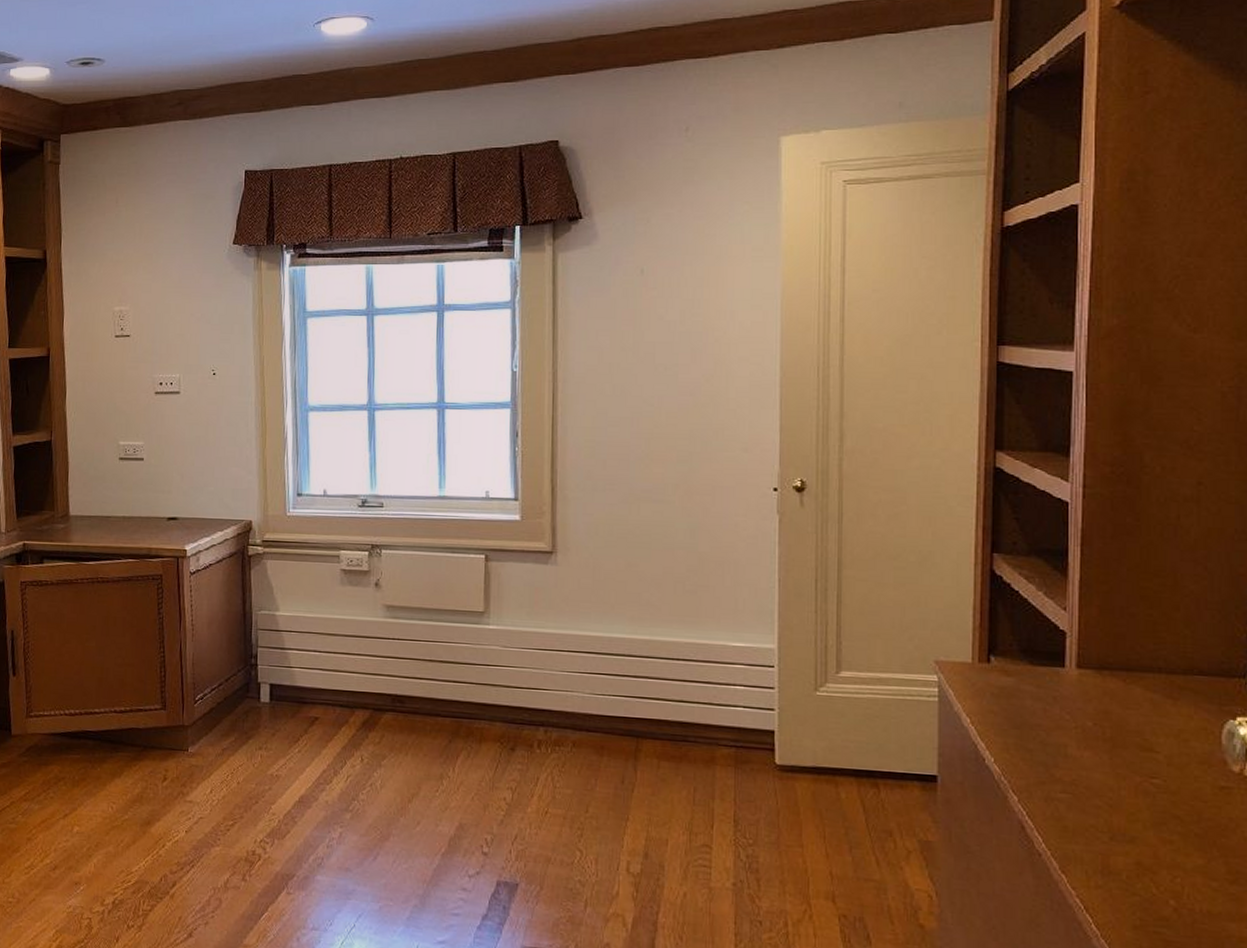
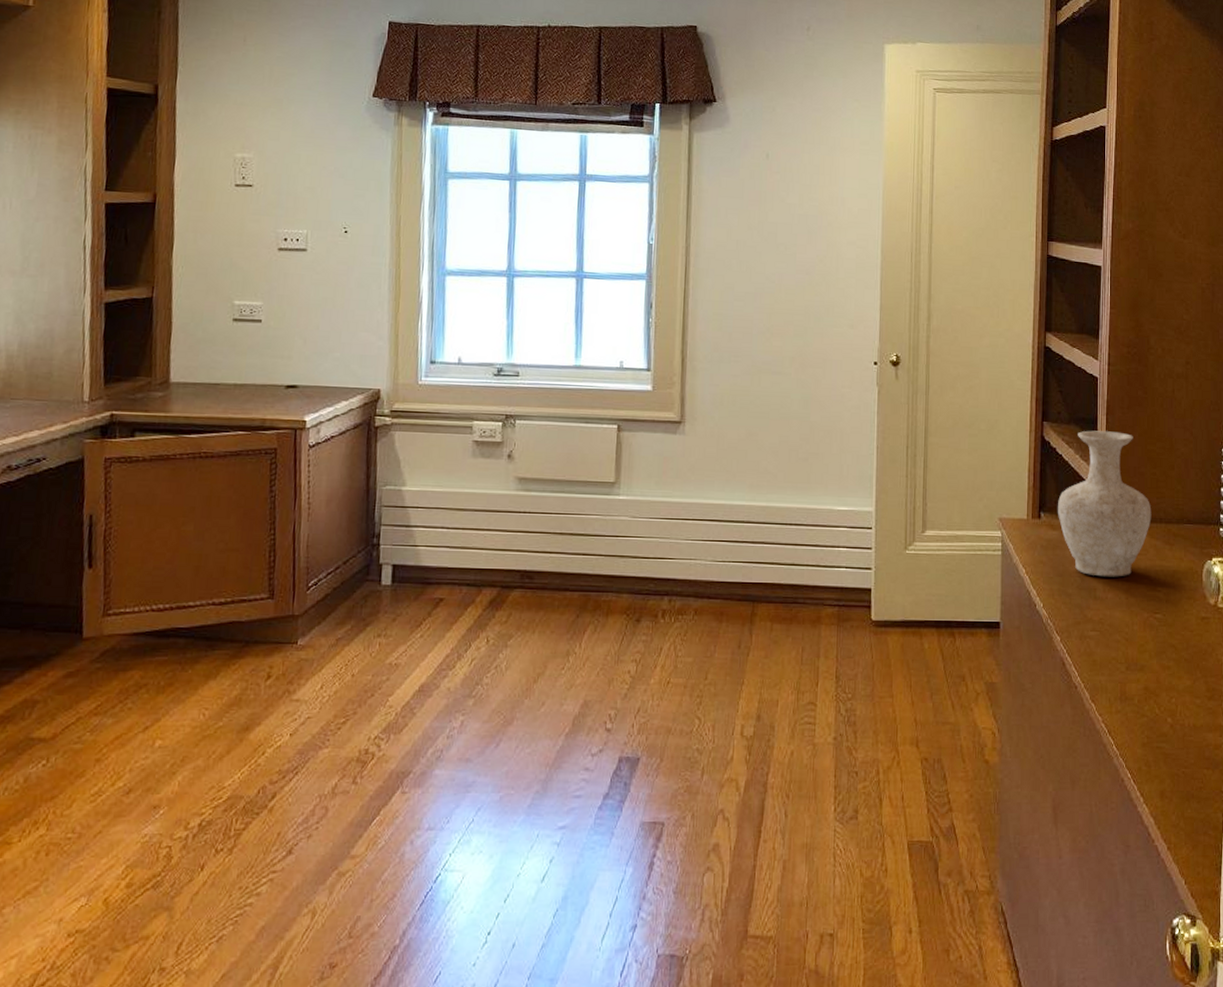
vase: none [1014,563,1146,734] -> present [1058,430,1152,577]

